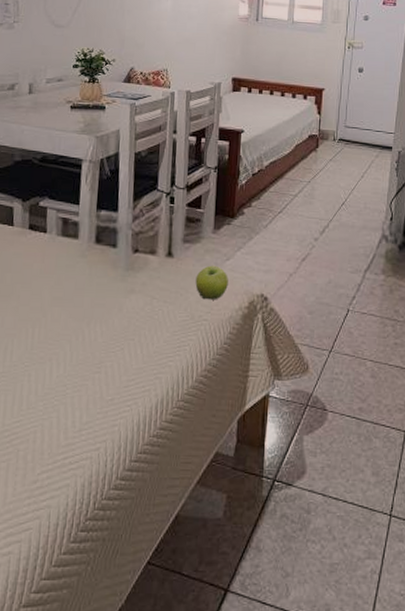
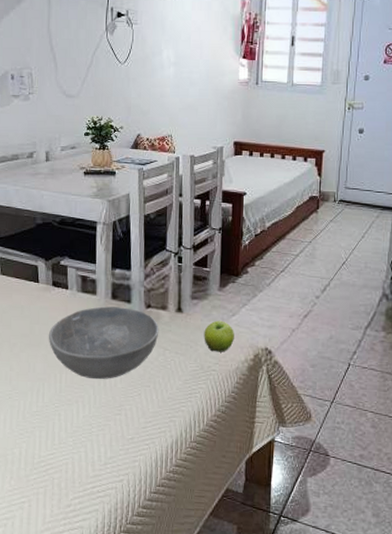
bowl: none [21,251,147,334] -> present [48,306,159,380]

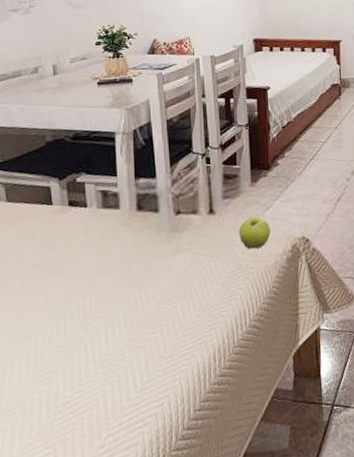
bowl: present [48,306,159,380] -> none [67,217,192,300]

